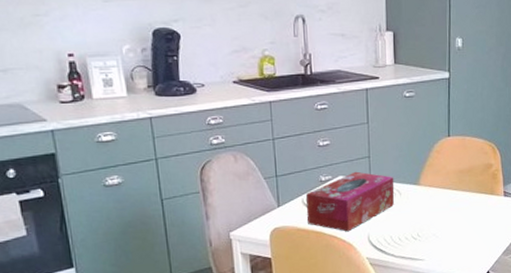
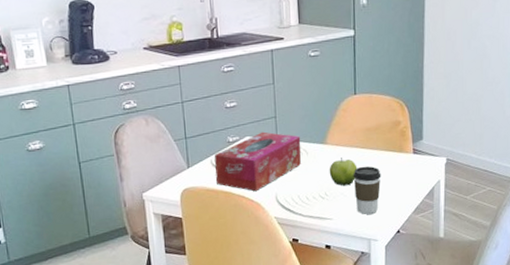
fruit: none [421,199,450,227] -> present [329,158,357,186]
coffee cup: none [445,207,473,255] -> present [353,166,381,214]

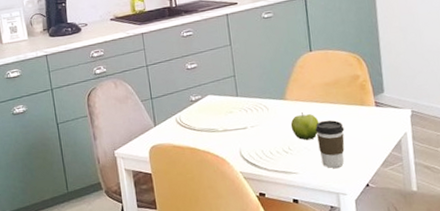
tissue box: present [215,131,301,192] -> none [179,90,262,148]

